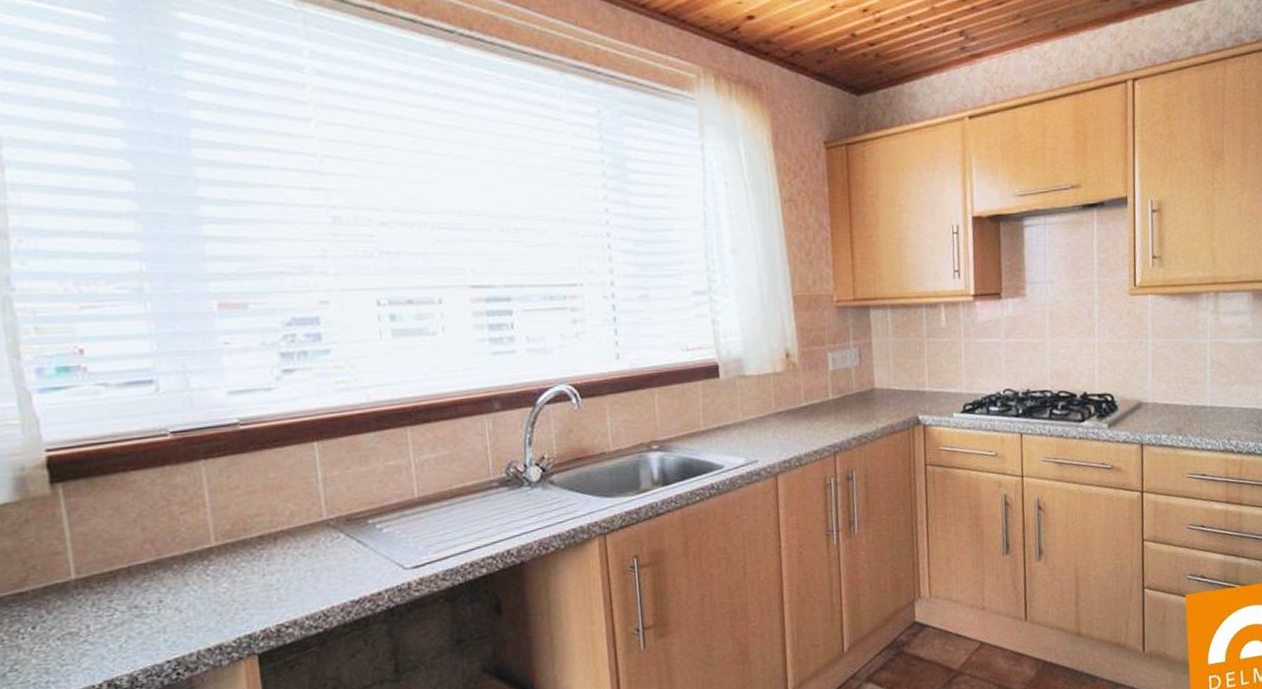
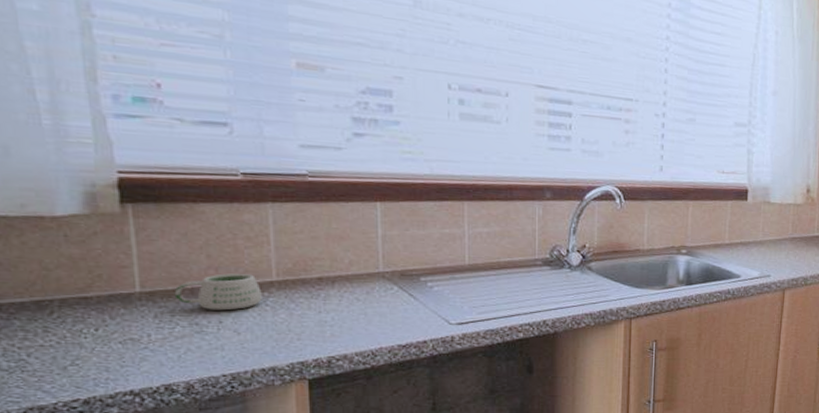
mug: none [110,543,202,590] -> present [174,273,262,311]

